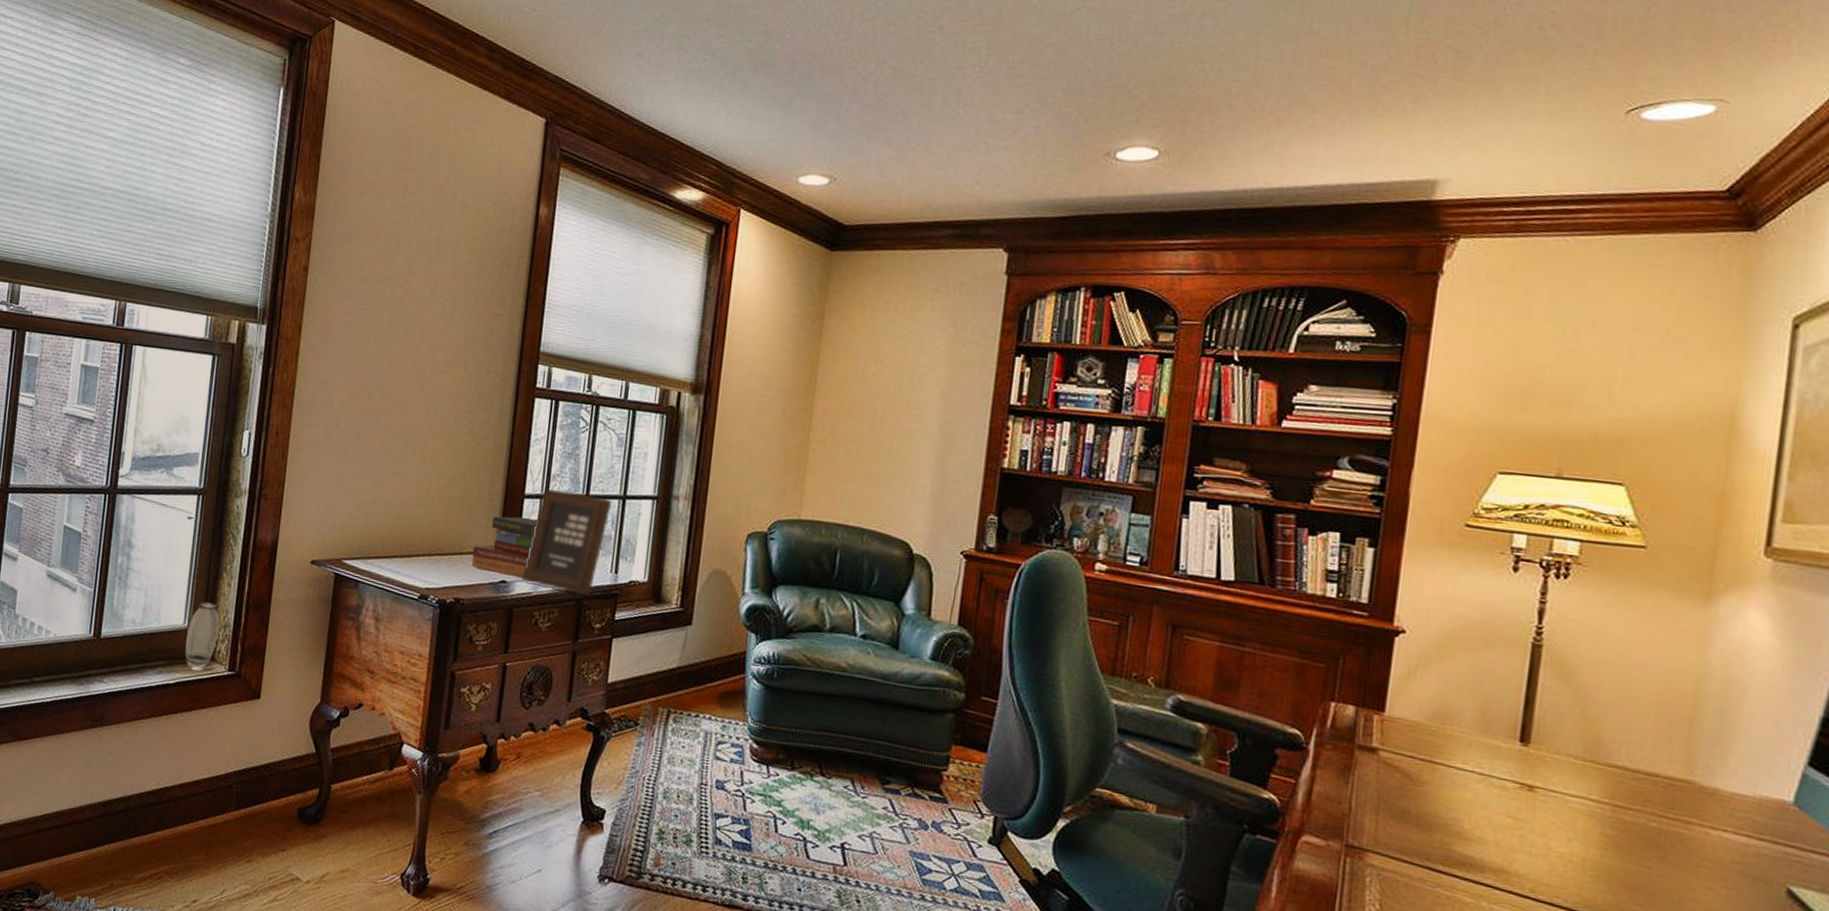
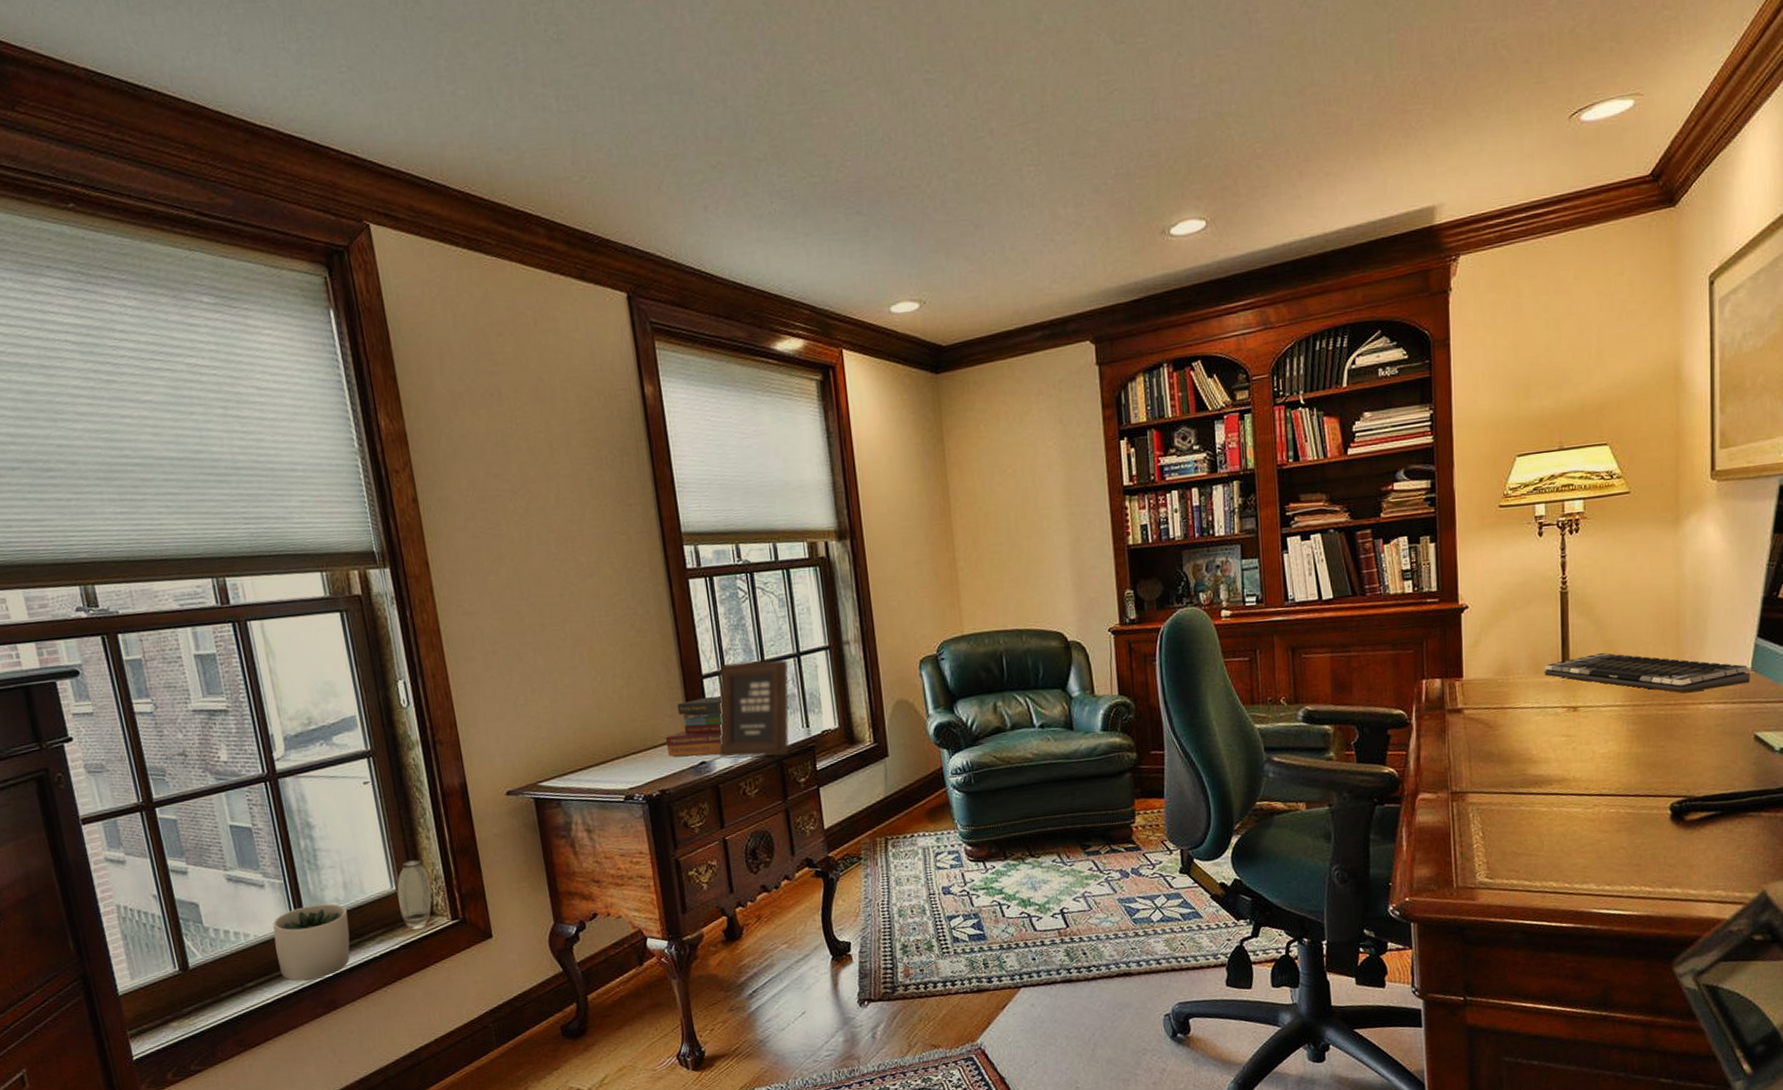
planter: none [66,619,140,692] -> present [273,903,350,981]
computer keyboard: none [1495,724,1791,821] -> present [1544,653,1750,694]

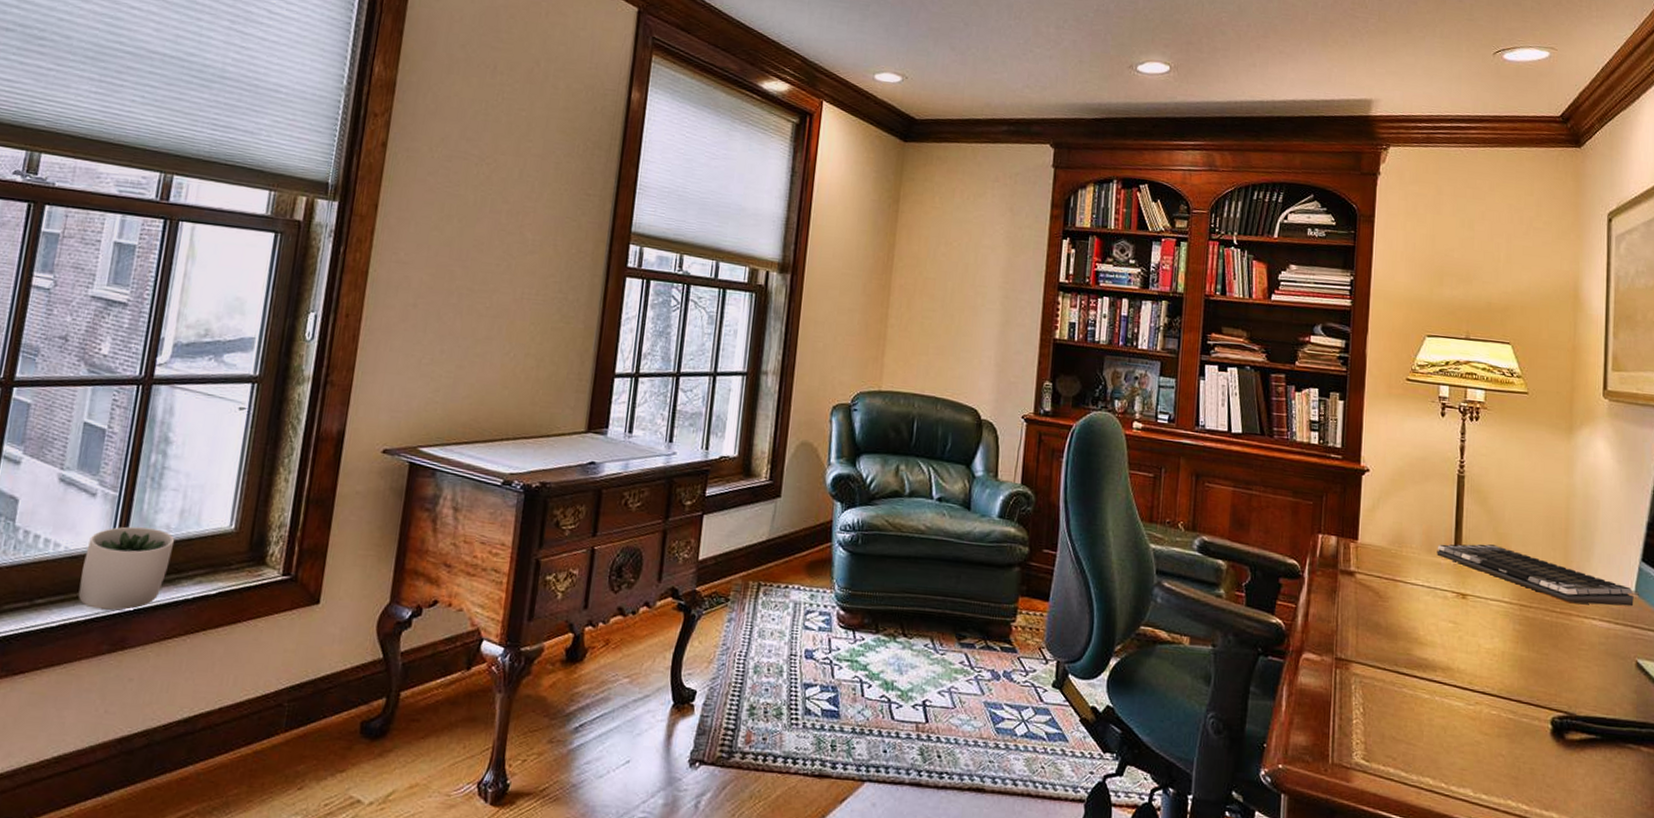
vase: present [397,859,432,930] -> none [230,500,274,578]
books: present [665,696,722,757] -> none [559,396,628,458]
picture frame: present [719,659,789,757] -> none [611,367,703,474]

